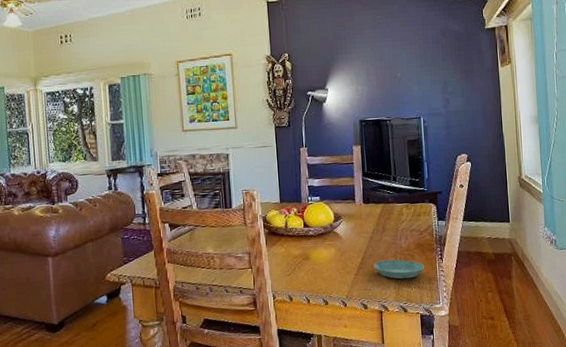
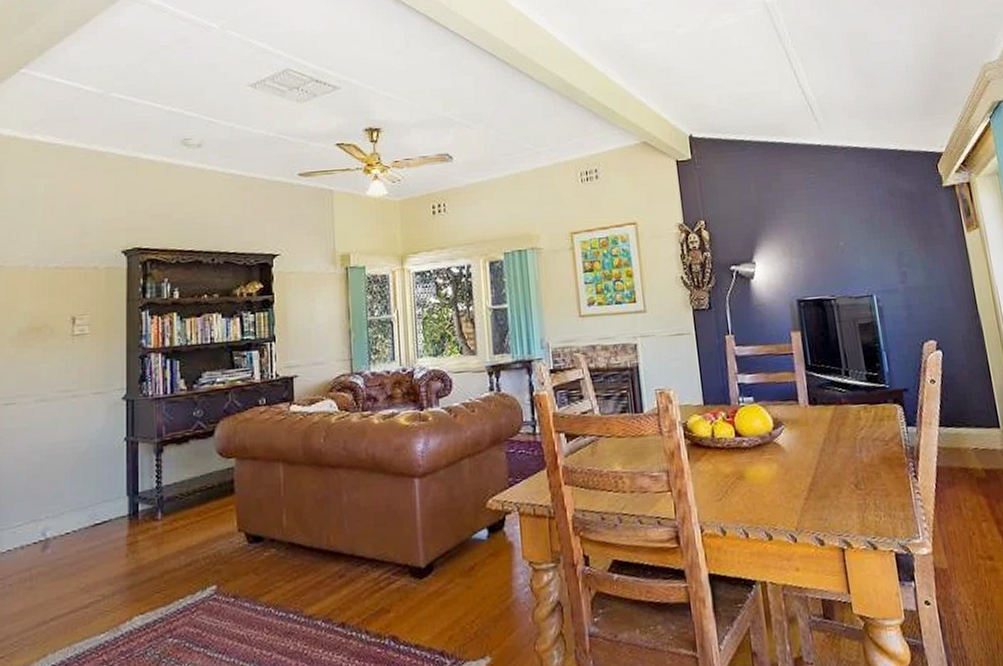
saucer: present [373,259,425,279] -> none [827,478,895,505]

